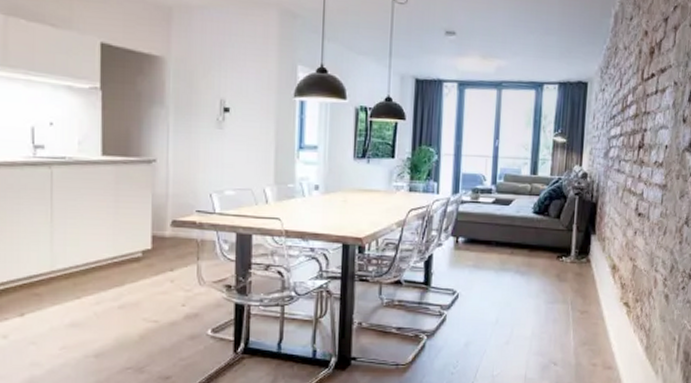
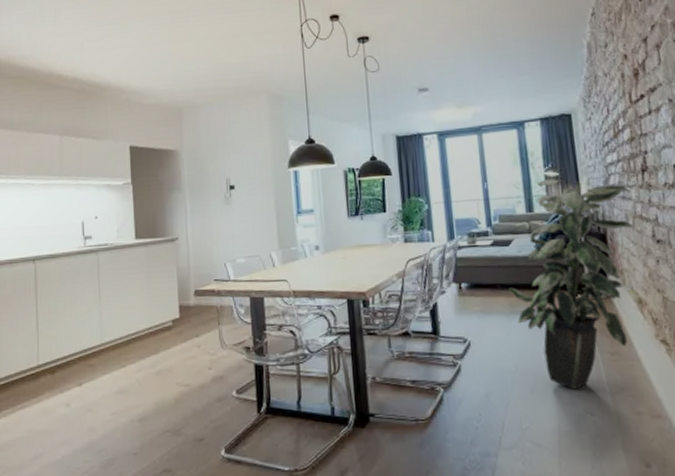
indoor plant: none [502,144,626,342] -> present [508,179,634,390]

